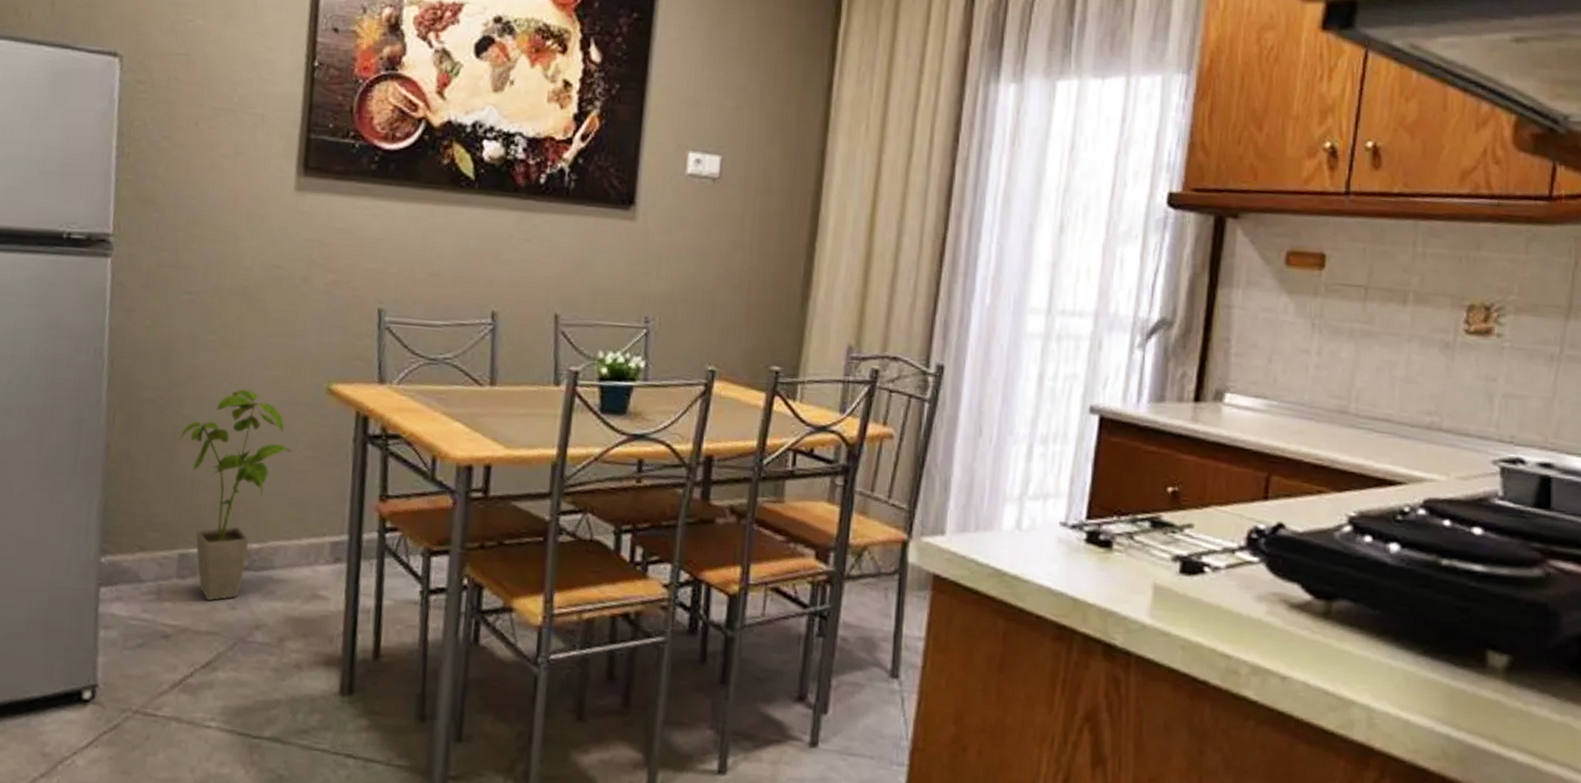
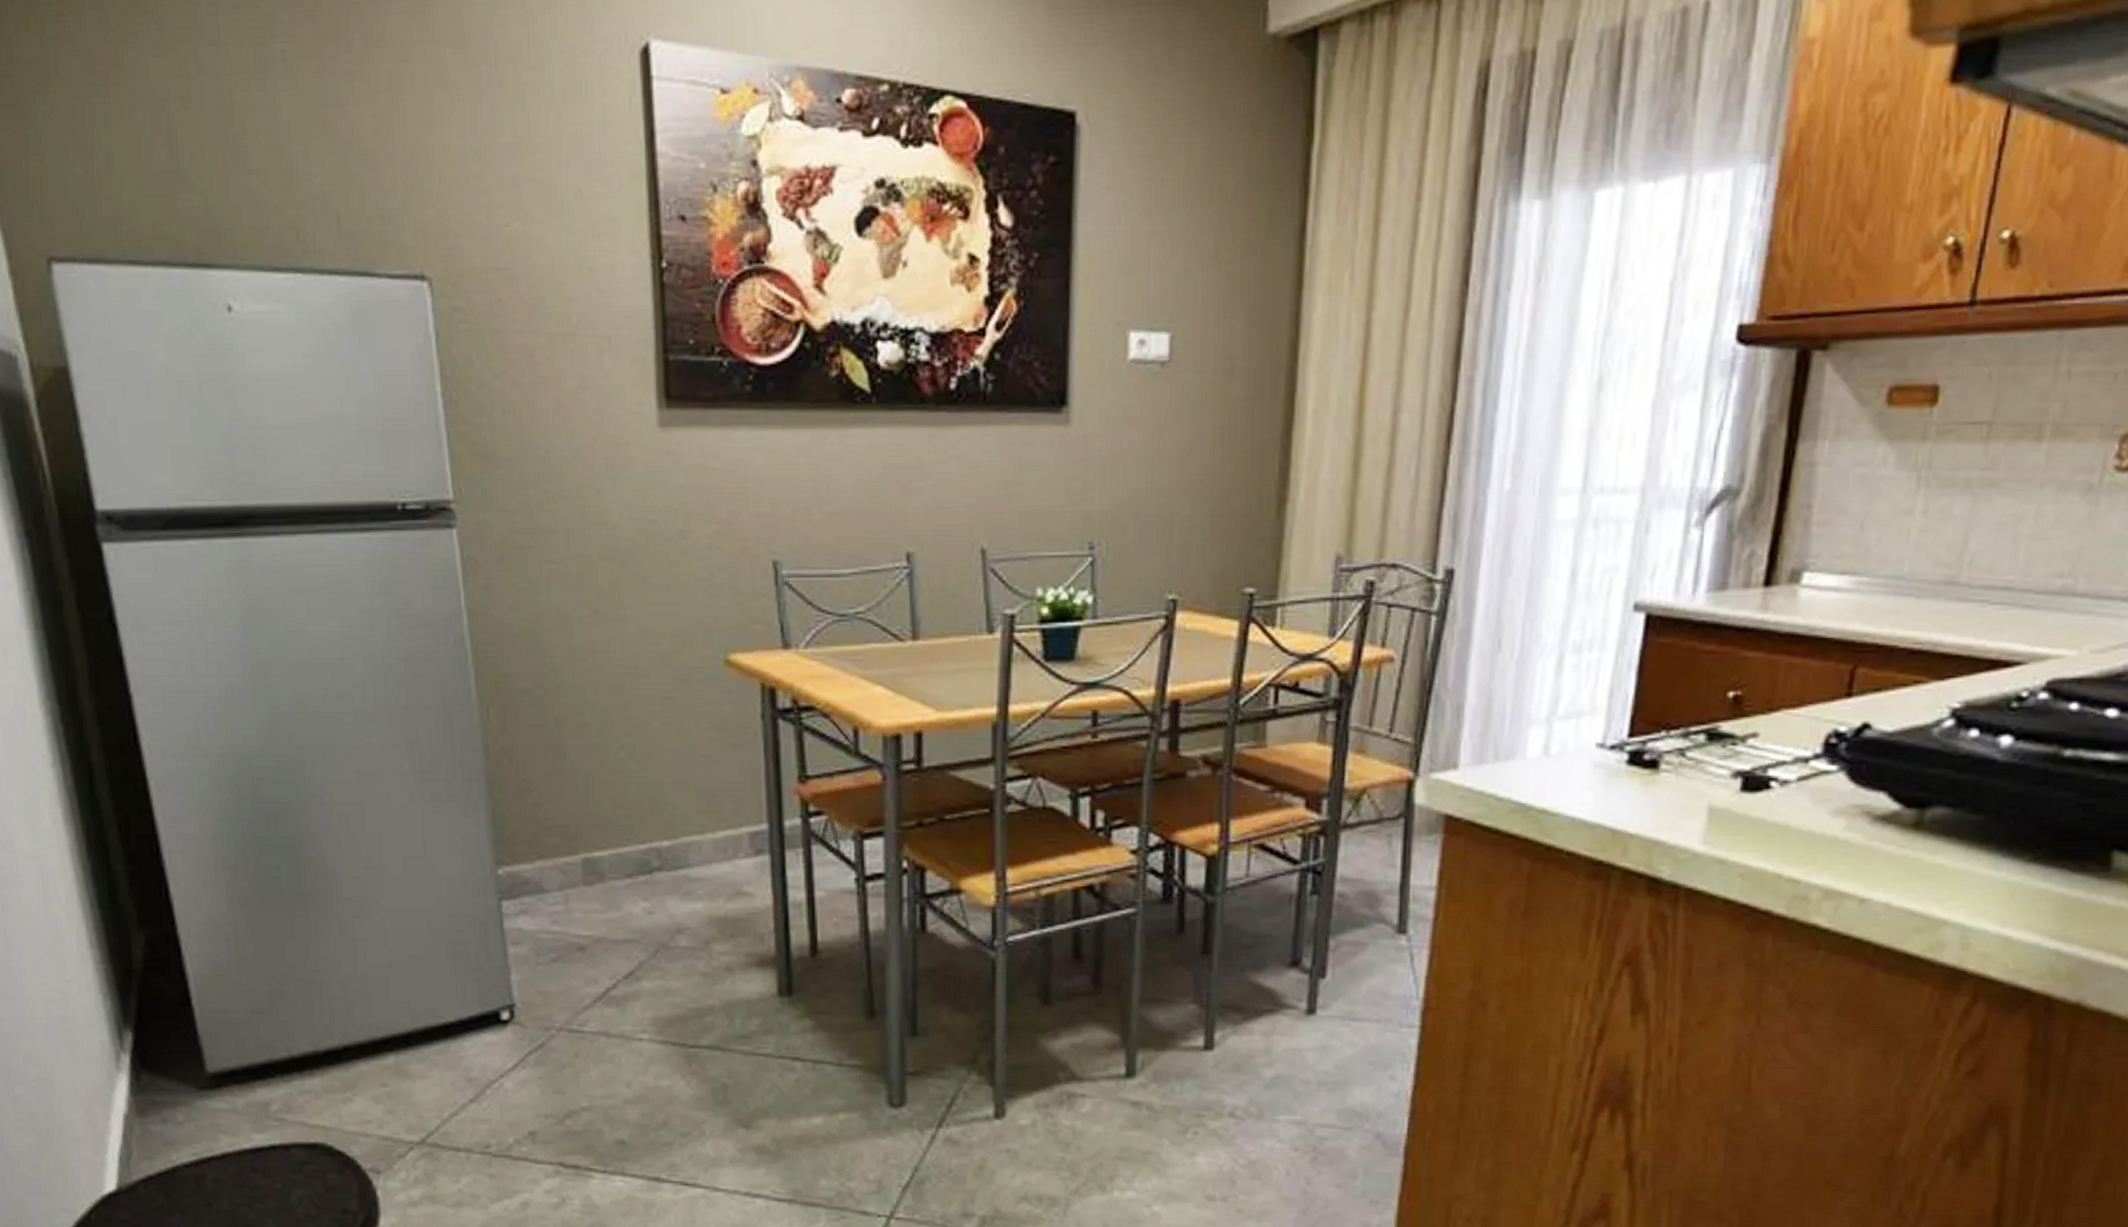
house plant: present [180,389,292,601] -> none [565,668,693,907]

